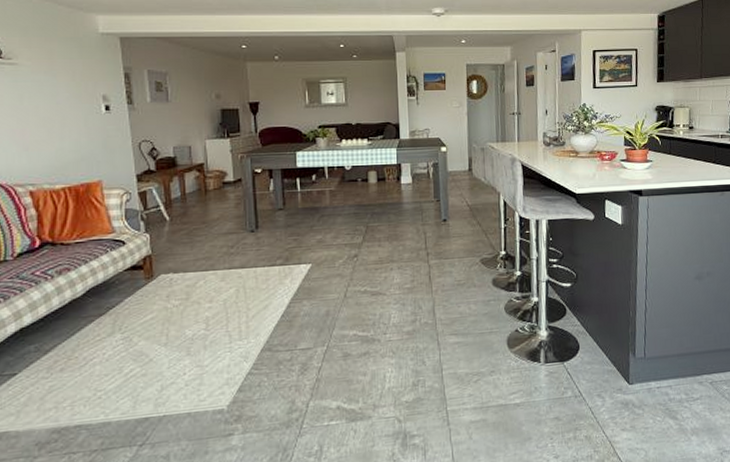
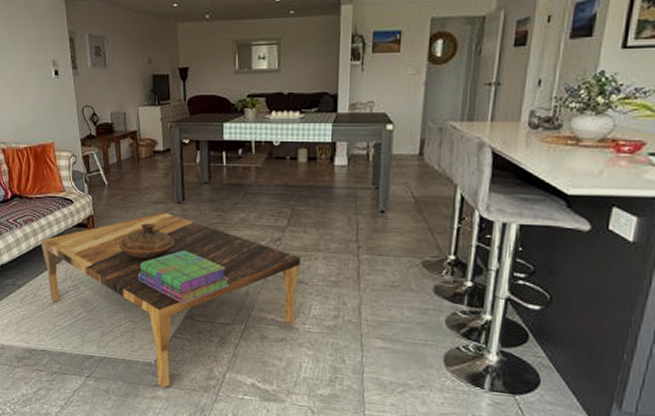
coffee table: none [80,242,378,436] -> present [41,212,301,388]
decorative bowl: none [182,256,249,295] -> present [118,223,175,259]
stack of books: none [205,279,308,337] -> present [137,250,229,304]

